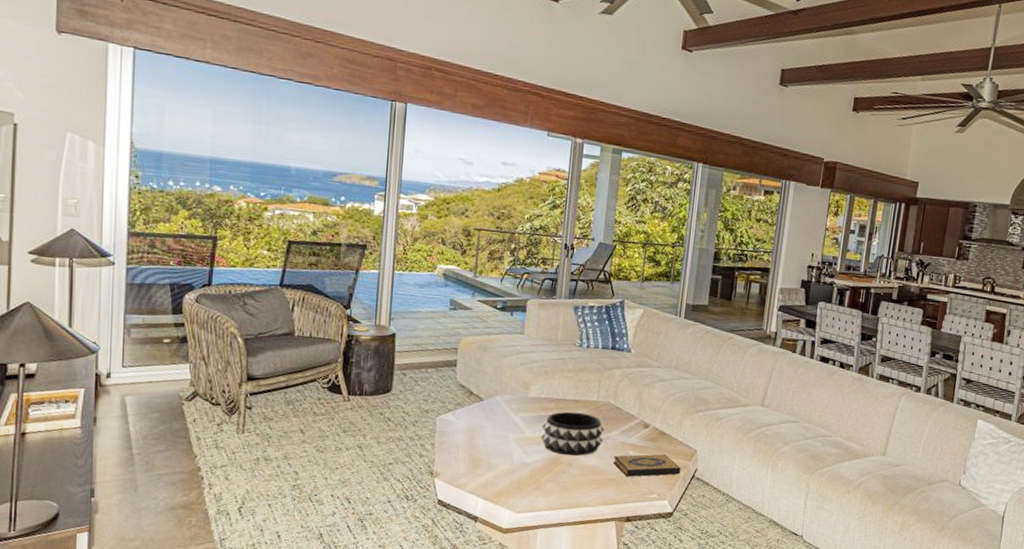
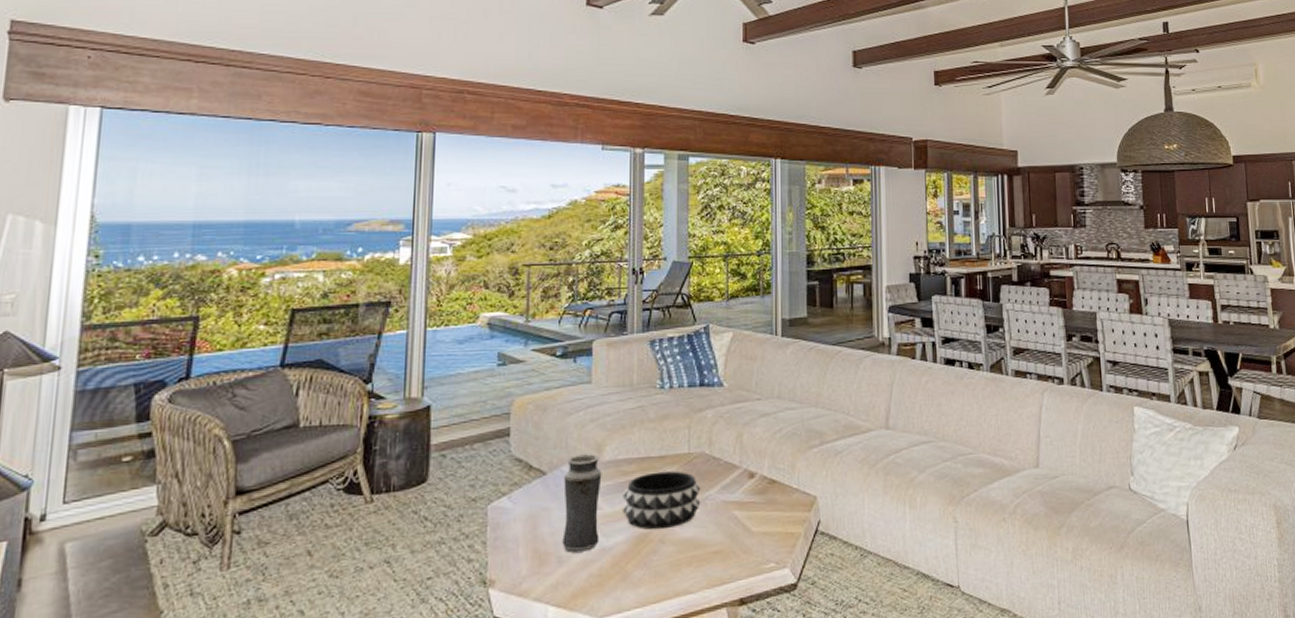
vase: none [492,389,527,463] -> present [562,454,602,553]
hardback book: present [613,454,681,477] -> none [716,508,800,545]

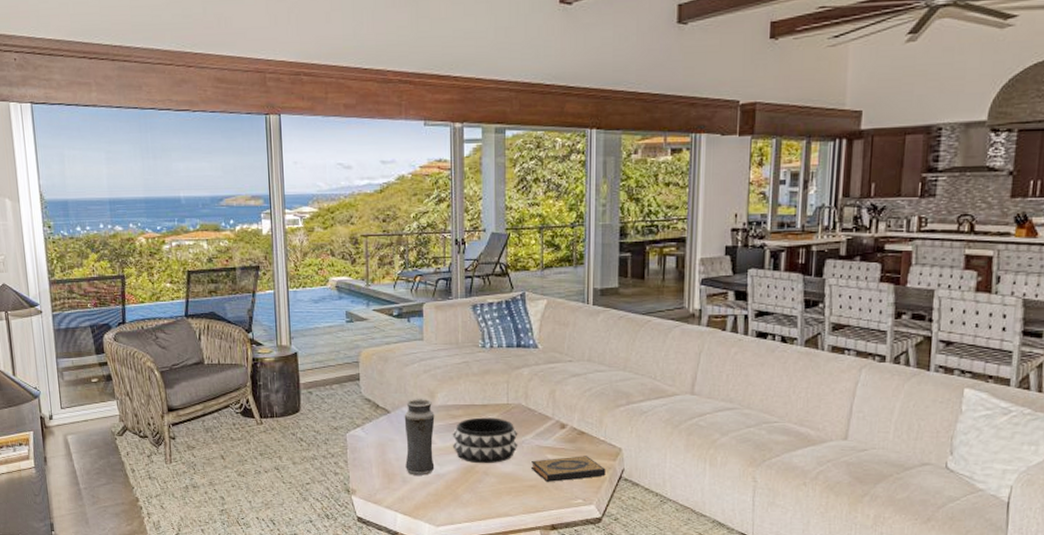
hardback book: none [716,508,800,545] -> present [531,456,606,482]

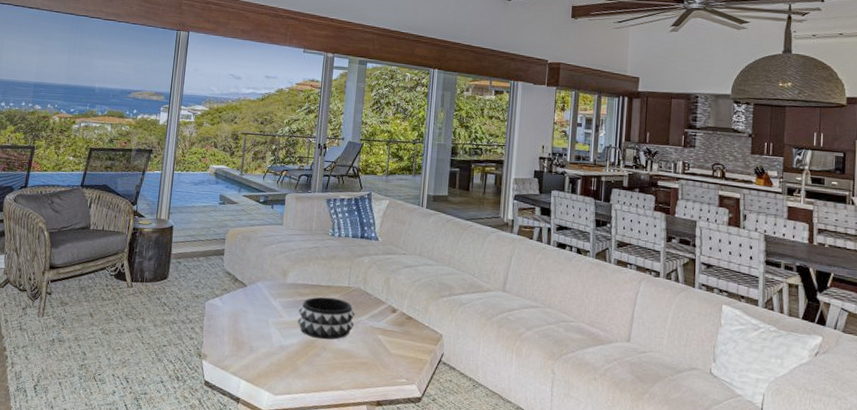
vase: present [404,399,435,475] -> none [254,276,285,346]
hardback book: present [531,456,606,482] -> none [364,338,428,361]

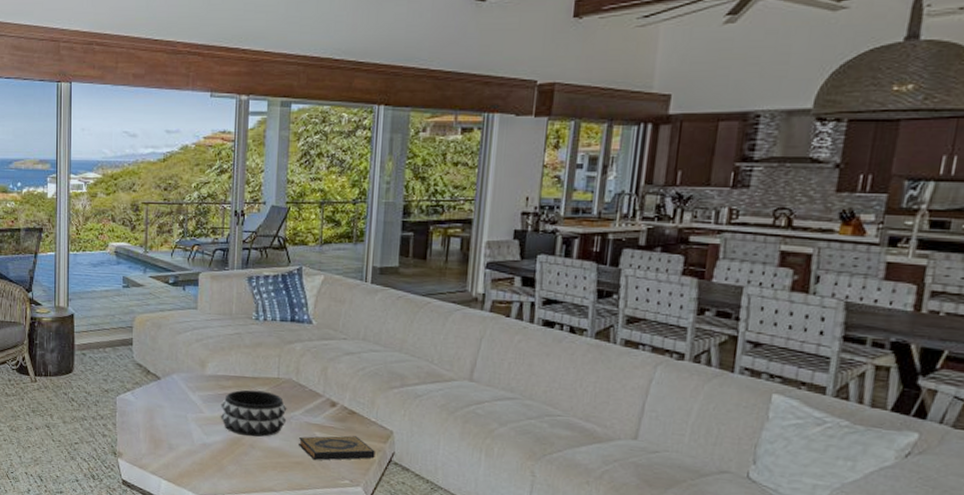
hardback book: none [364,338,428,361] -> present [299,435,375,460]

